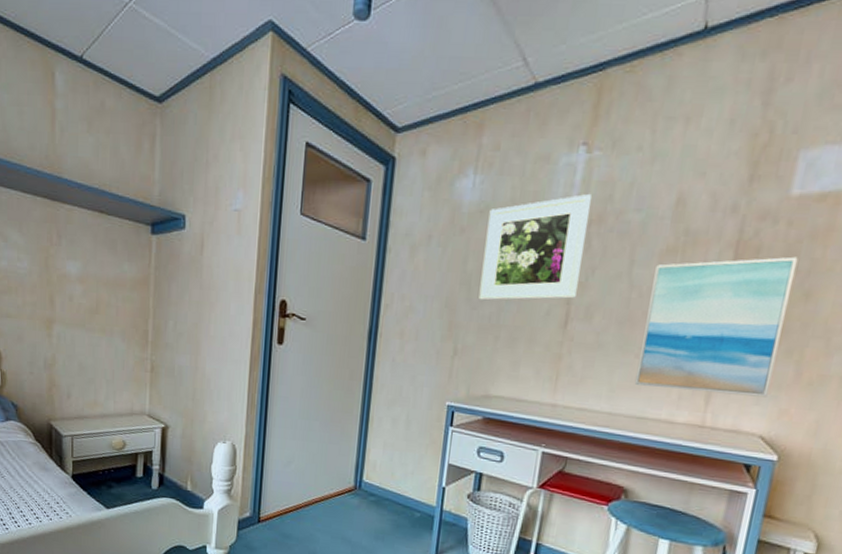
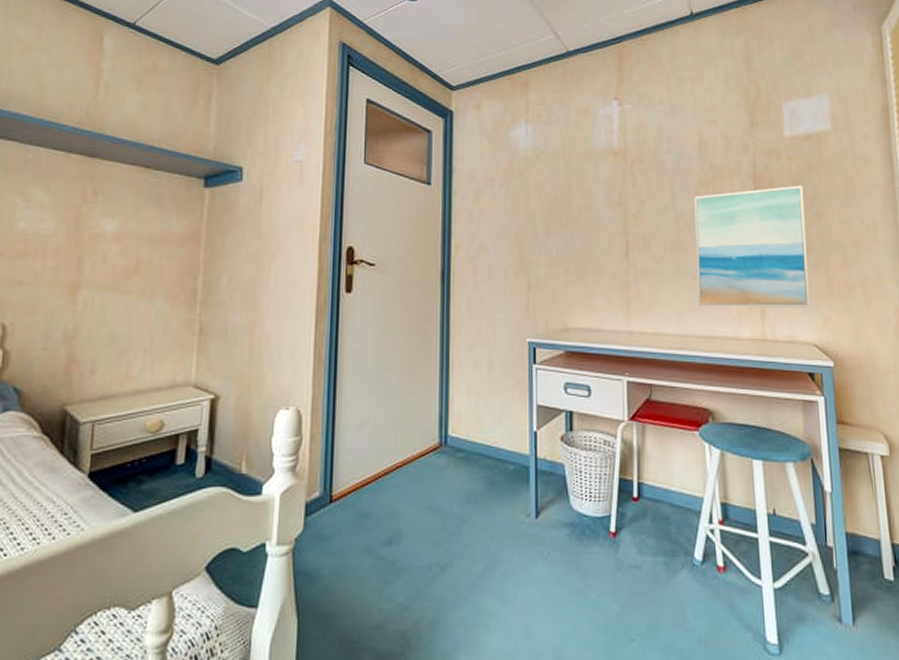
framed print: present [478,193,591,301] -> none [544,138,632,236]

